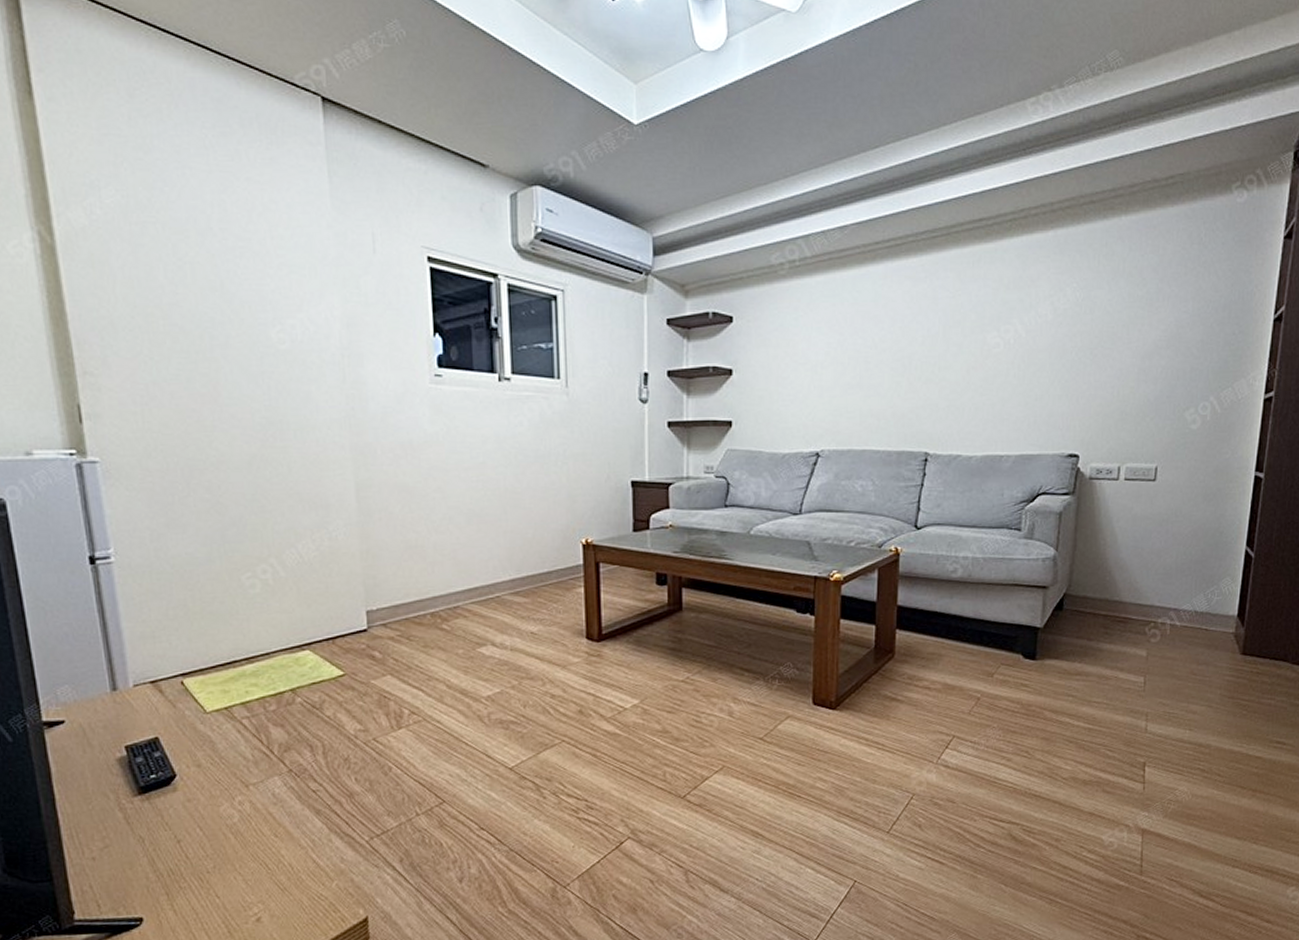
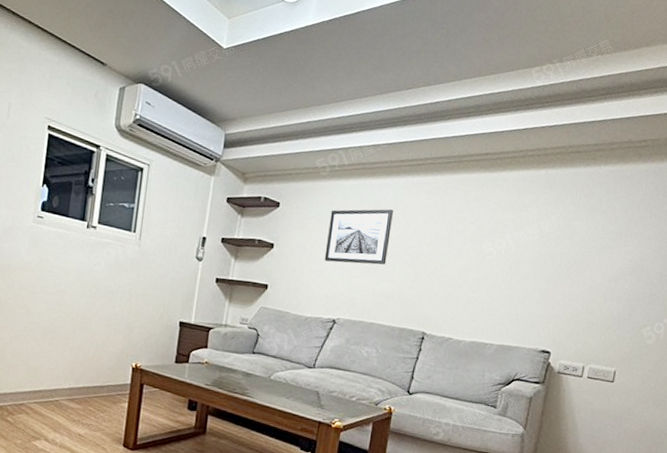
wall art: none [796,307,873,382] -> present [324,209,393,265]

